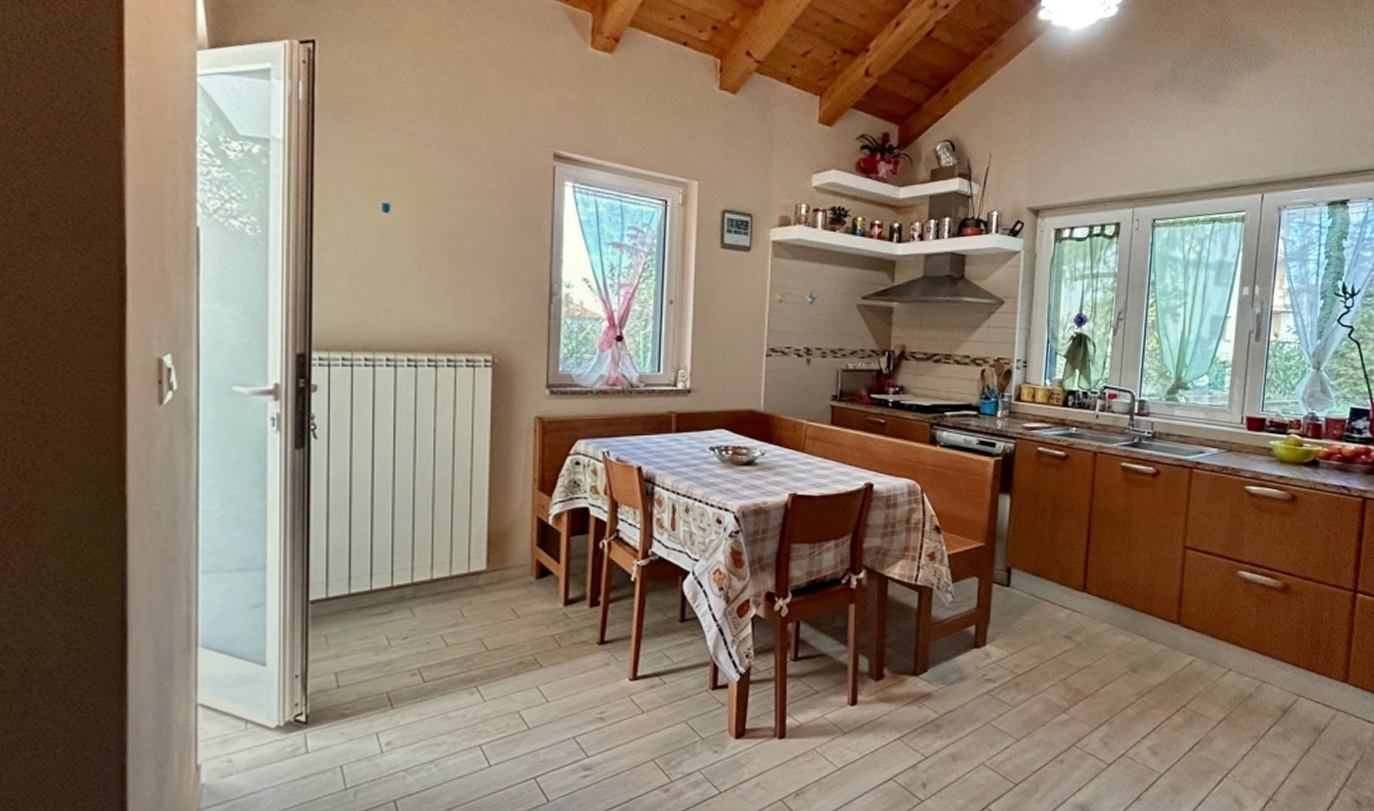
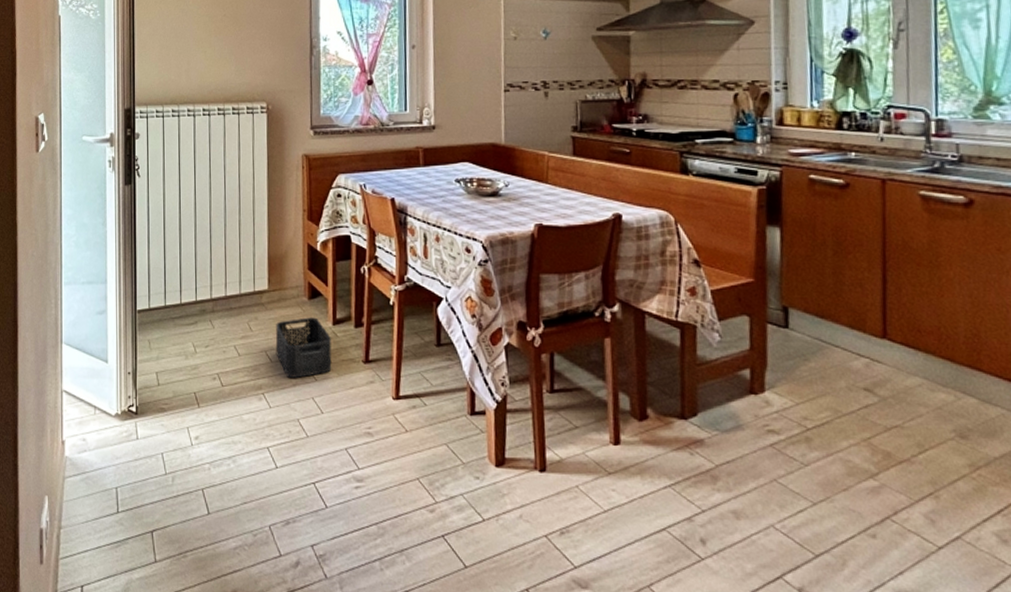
storage bin: none [493,598,561,666] -> present [275,317,332,378]

